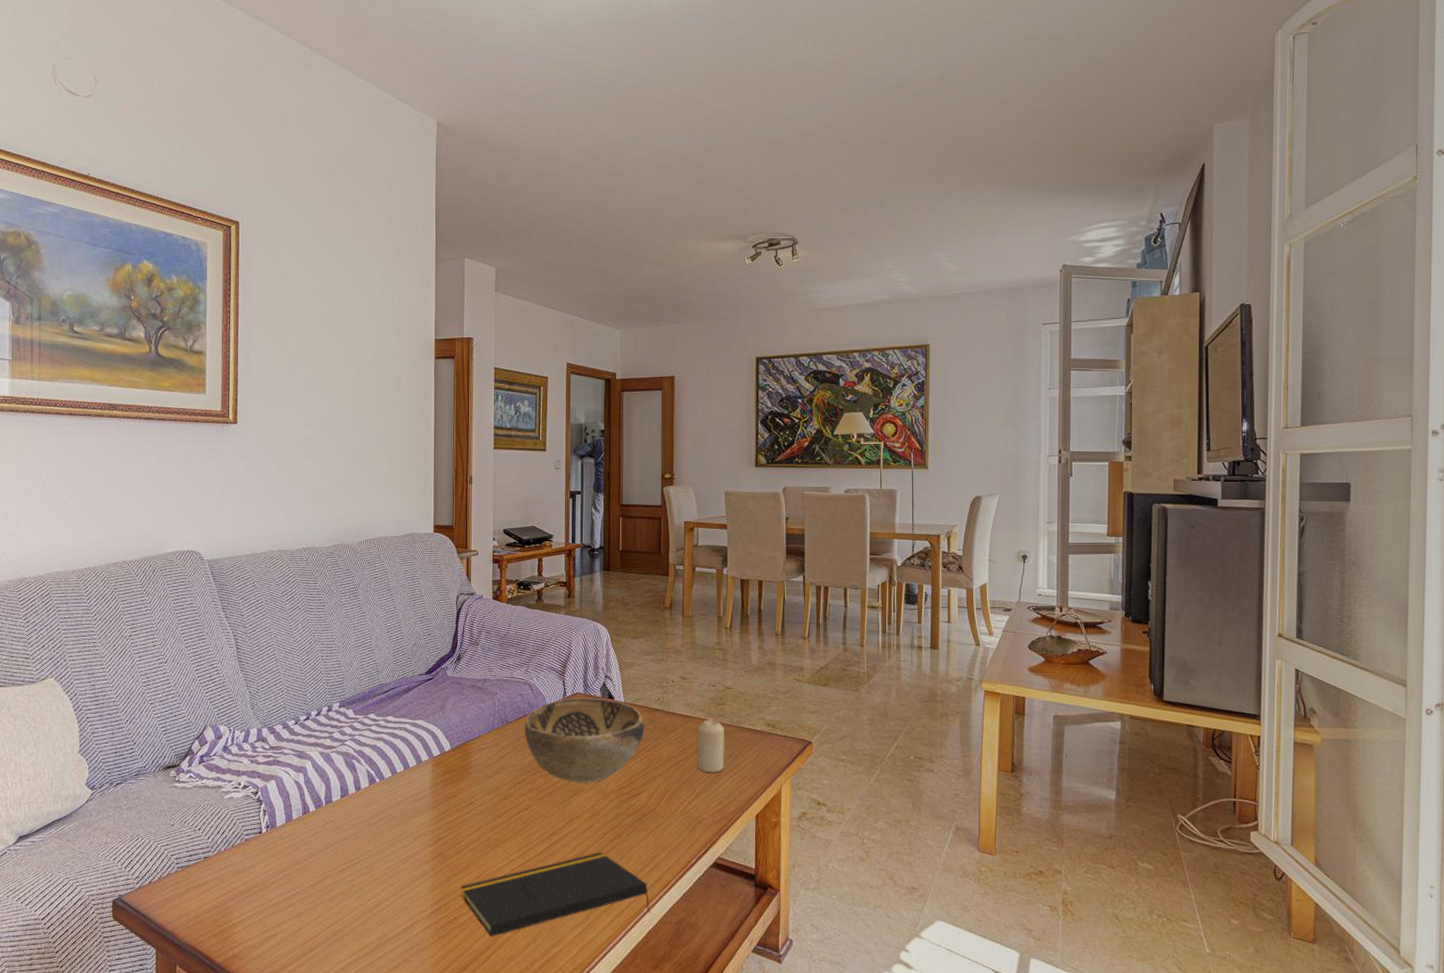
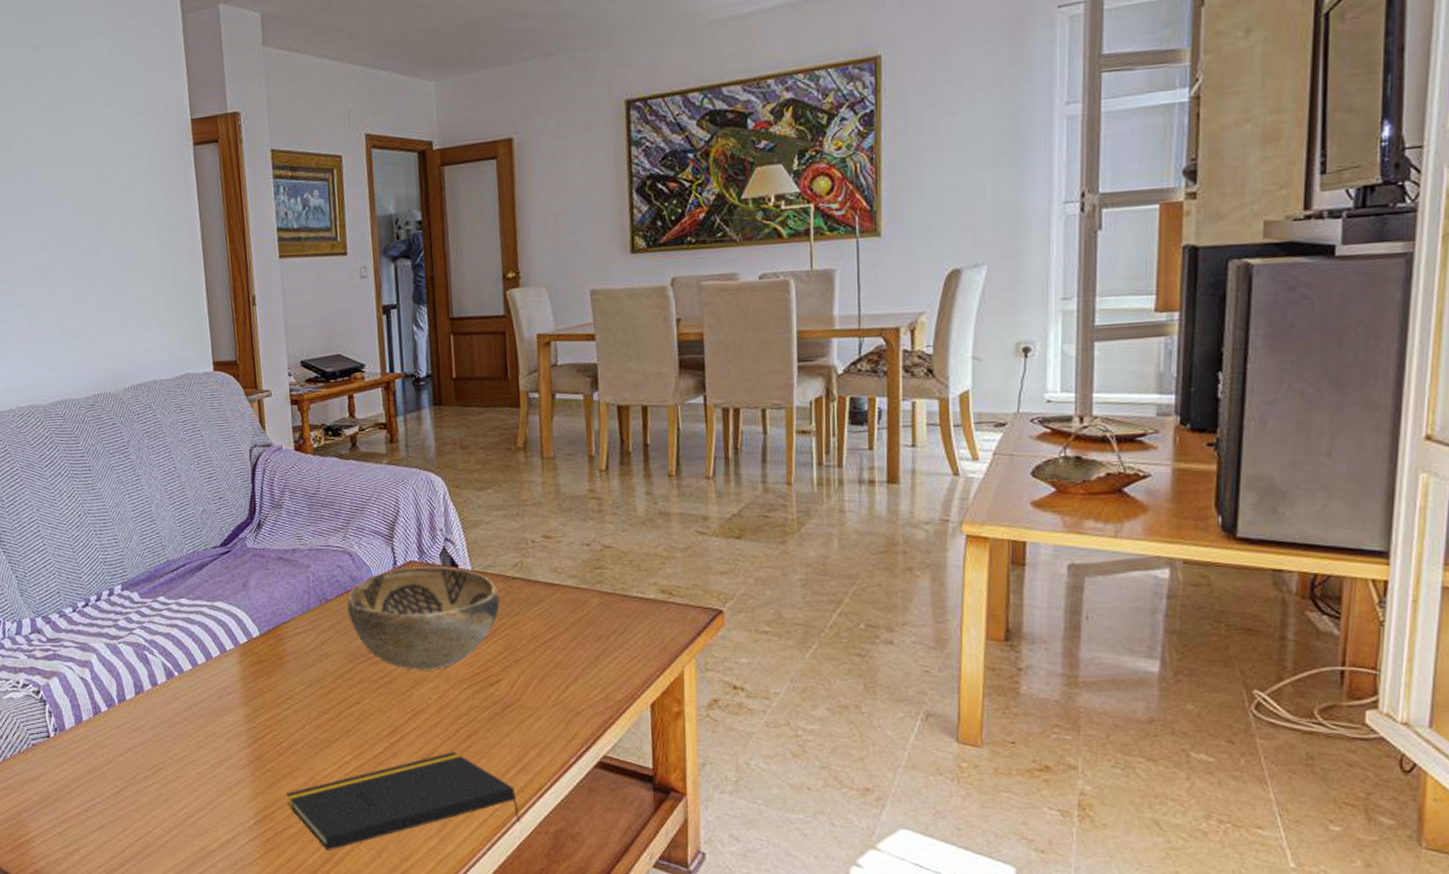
candle: present [697,719,725,773] -> none [569,587,607,654]

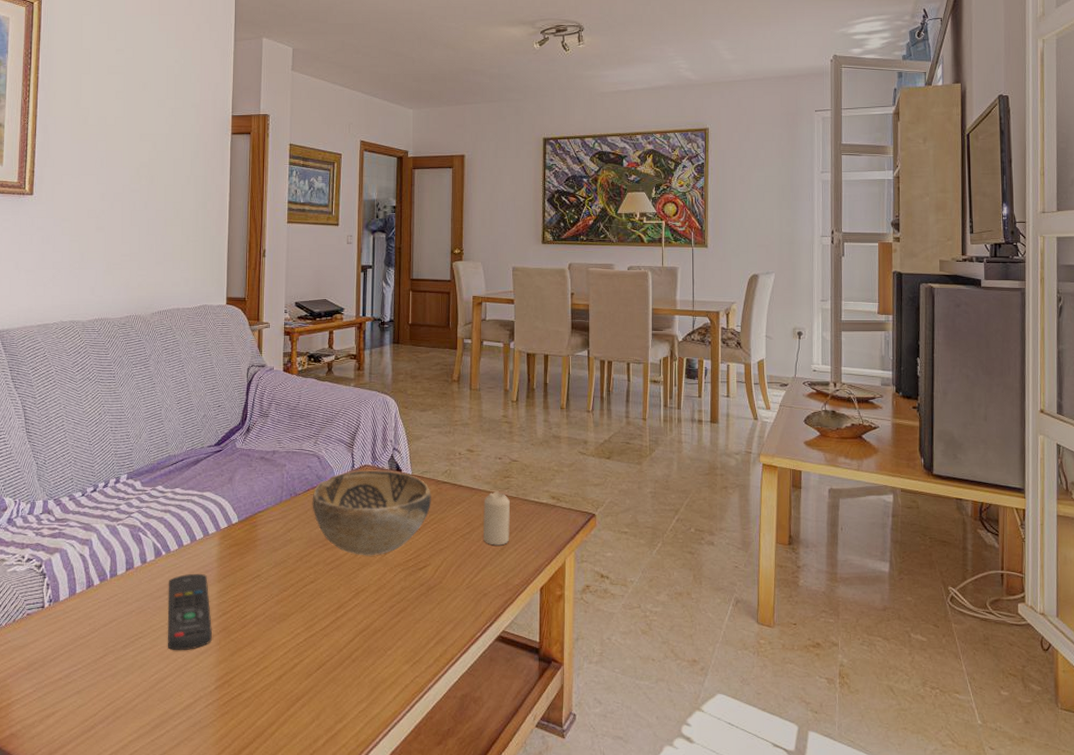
remote control: none [186,696,244,783] -> present [167,573,212,651]
notepad: present [286,751,522,850] -> none [245,625,436,713]
candle: none [569,587,607,654] -> present [482,491,511,546]

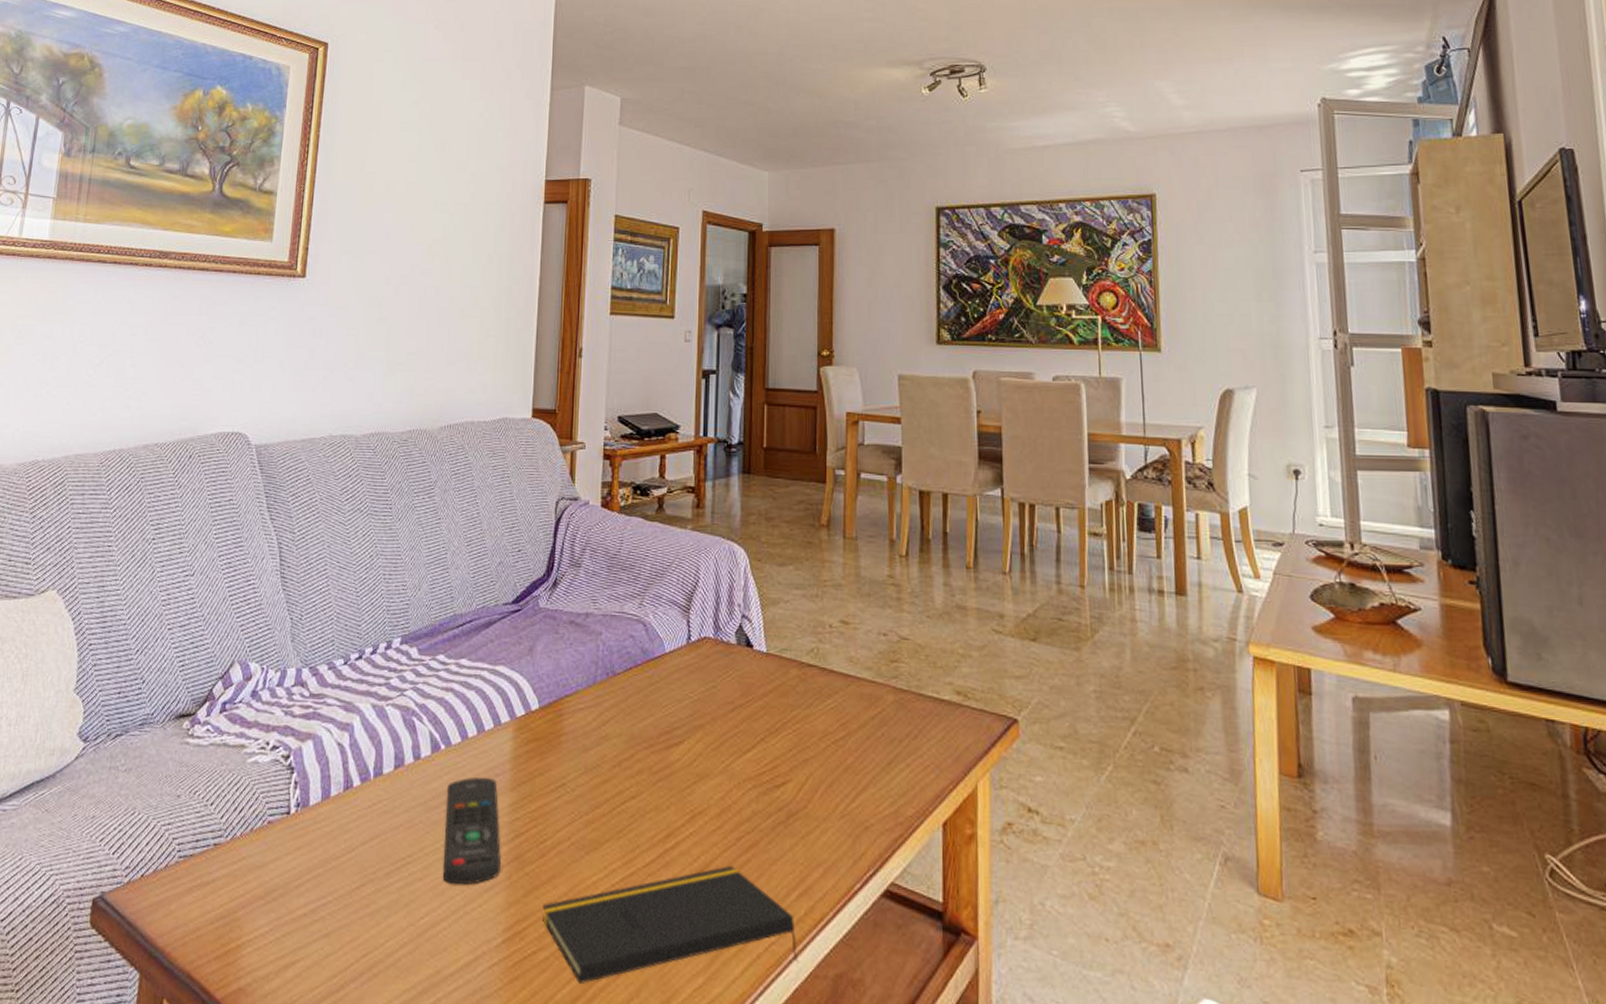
notepad: none [245,625,436,713] -> present [542,865,799,984]
decorative bowl: present [312,470,431,556] -> none [635,644,793,765]
candle: present [482,491,511,546] -> none [862,681,901,758]

